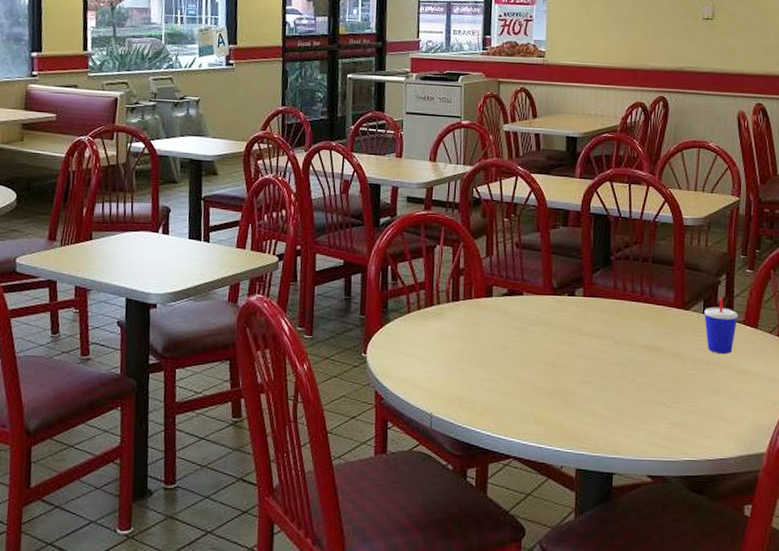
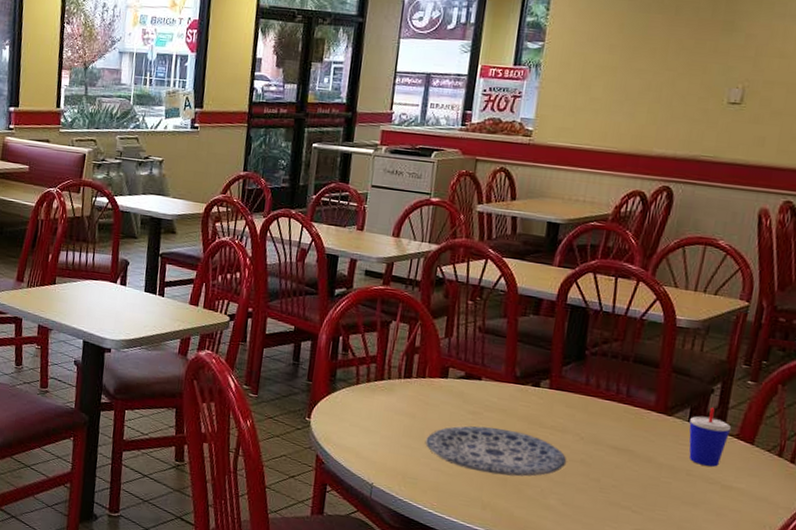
plate: none [477,340,606,388] -> present [425,426,567,477]

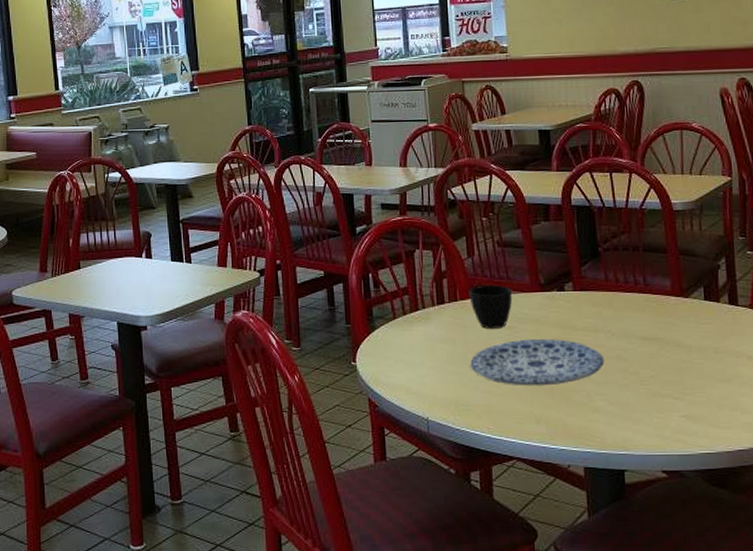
cup: none [438,366,485,412] -> present [469,284,513,329]
beverage cup: present [689,407,731,467] -> none [705,283,743,340]

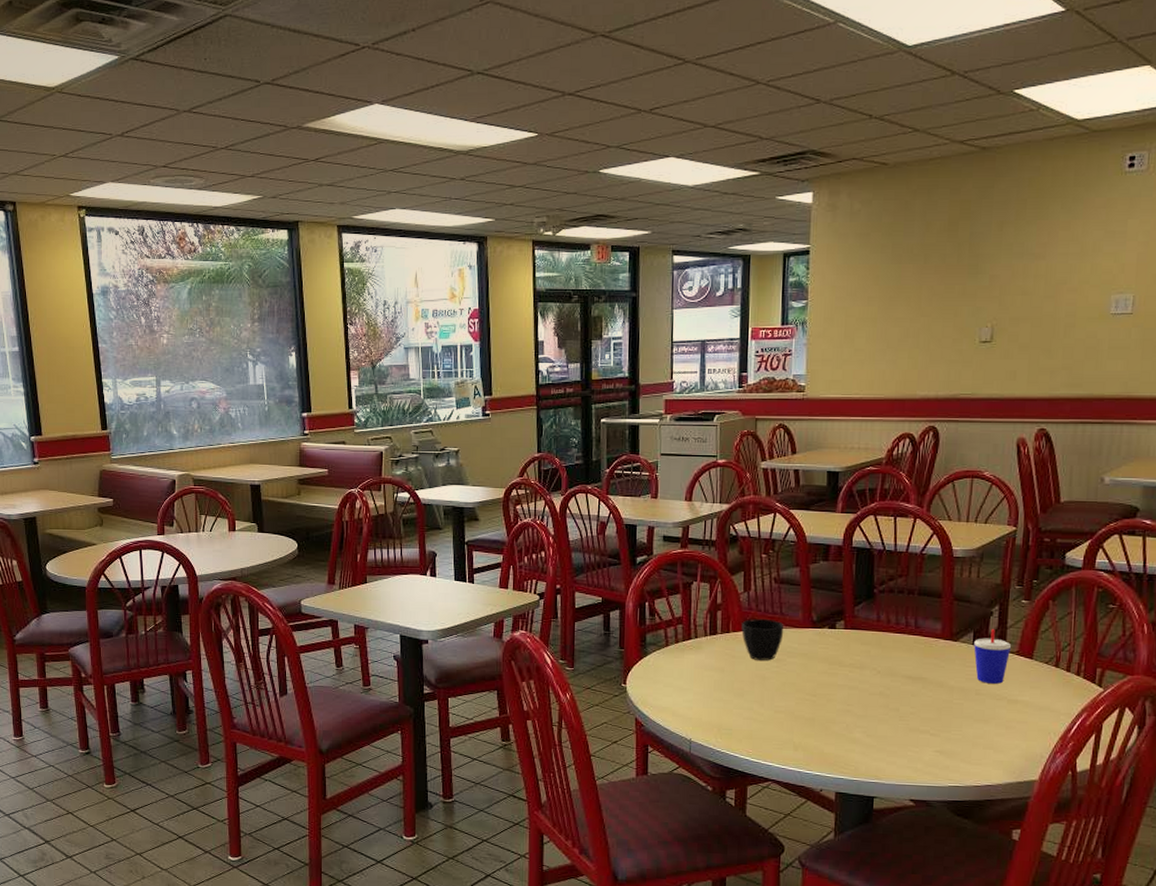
plate: present [469,338,605,386] -> none [735,671,867,716]
beverage cup: none [705,283,743,340] -> present [974,629,1011,684]

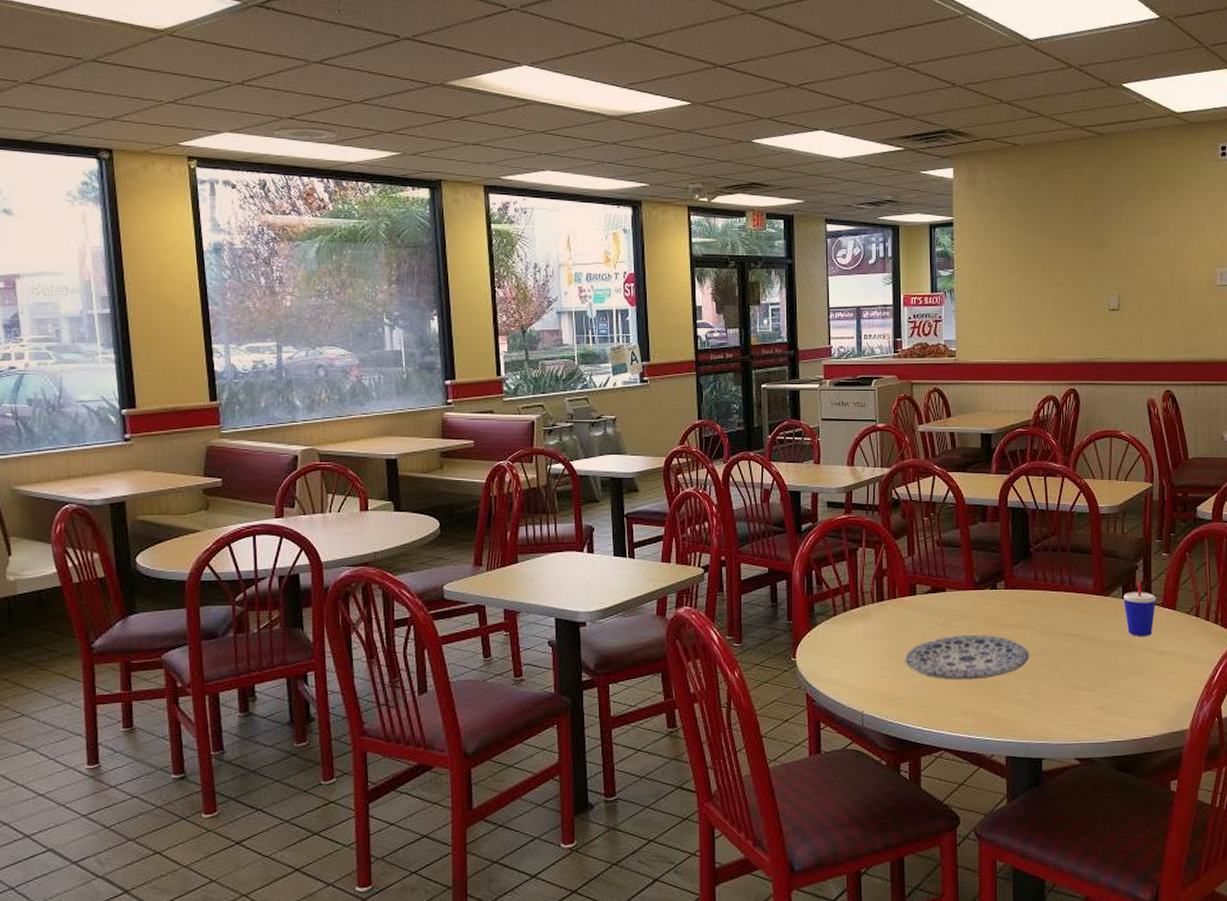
plate: none [735,671,867,716] -> present [904,634,1030,680]
cup: present [741,618,784,661] -> none [908,582,948,625]

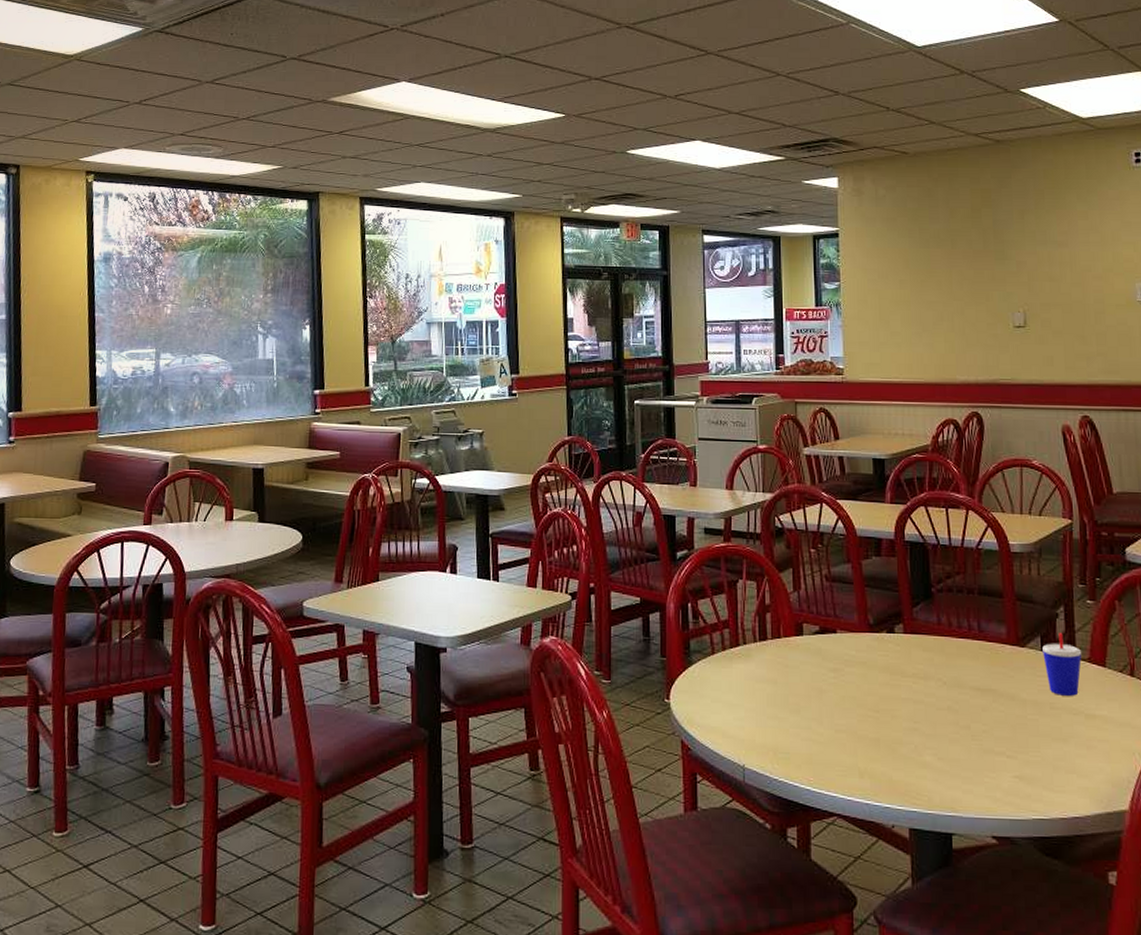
plate: present [904,634,1030,680] -> none [790,683,935,736]

